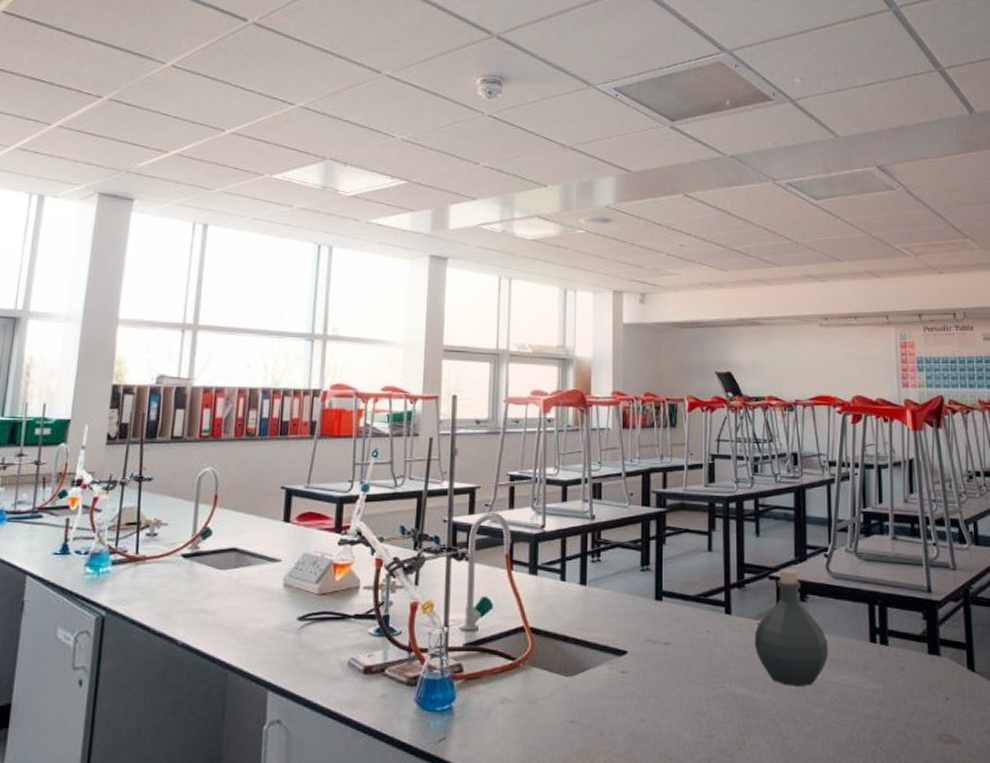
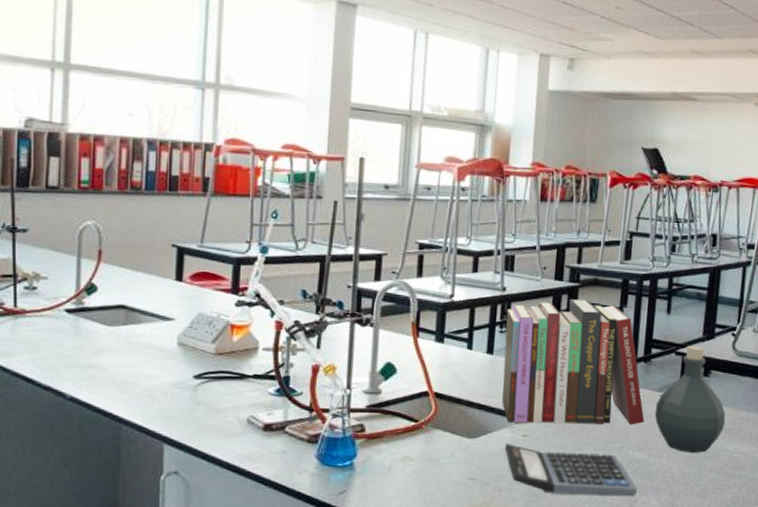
books: none [597,524,744,658] -> present [502,298,645,425]
calculator: none [603,681,743,737] -> present [504,443,637,495]

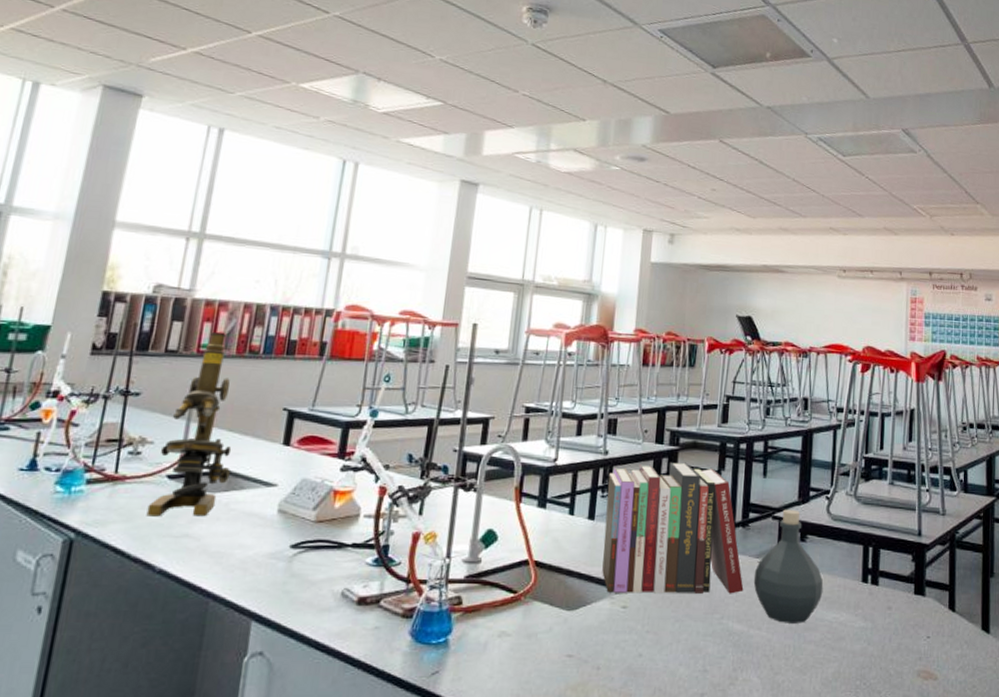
microscope: none [50,168,126,348] -> present [146,332,232,517]
calculator: present [504,443,637,495] -> none [603,616,737,672]

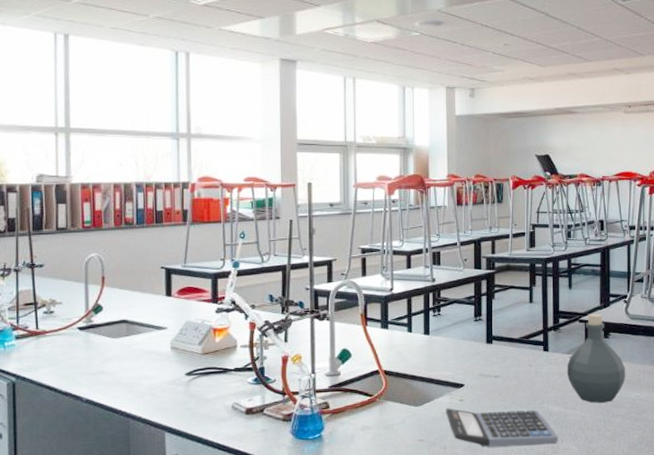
microscope: present [146,332,232,517] -> none [67,210,127,360]
books: present [602,461,744,594] -> none [437,282,559,390]
calculator: none [603,616,737,672] -> present [445,408,558,447]

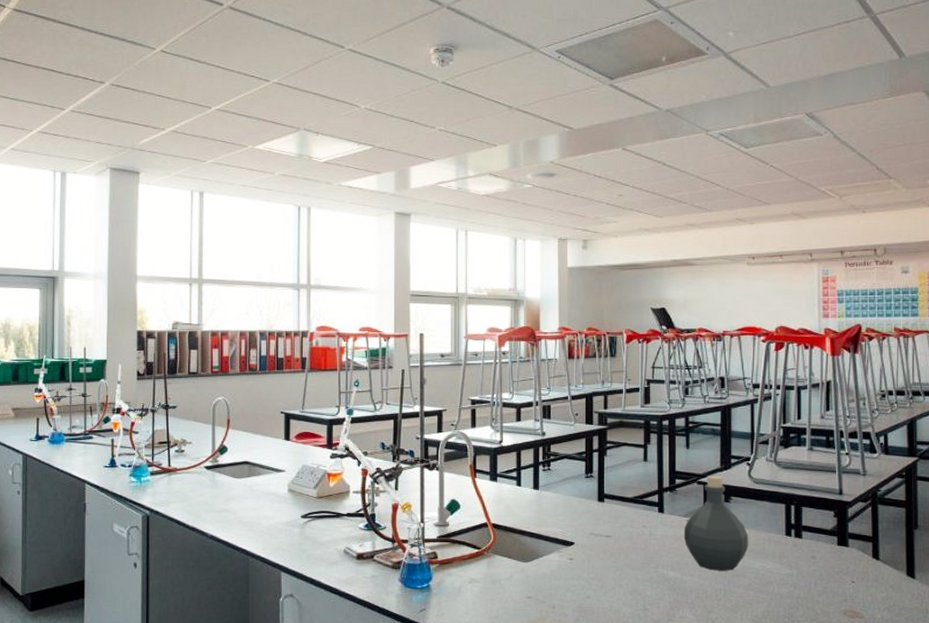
calculator: present [445,408,558,447] -> none [554,566,674,610]

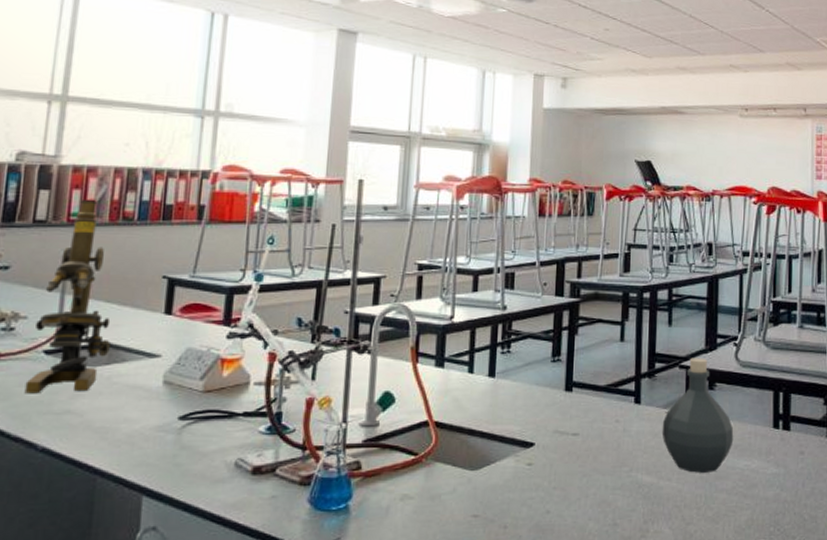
microscope: none [195,356,249,497] -> present [24,200,111,394]

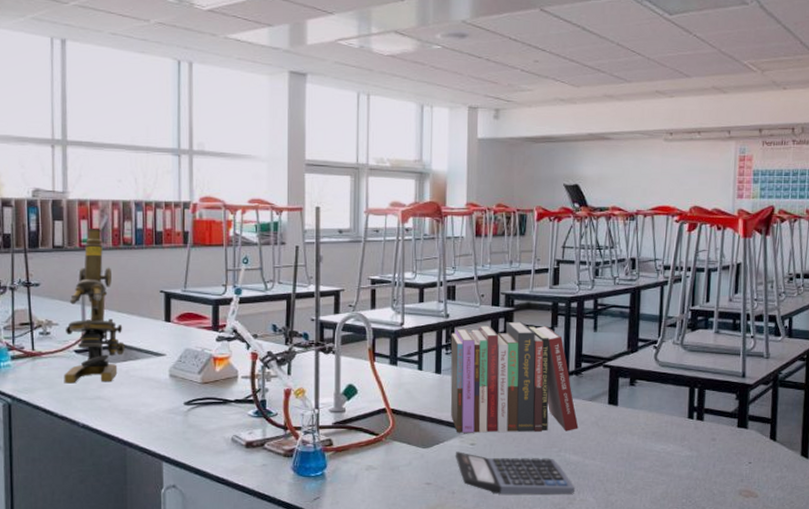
books: none [505,314,652,451] -> present [450,321,579,433]
calculator: none [508,474,648,527] -> present [455,452,575,494]
flask: present [662,358,734,473] -> none [587,358,652,454]

